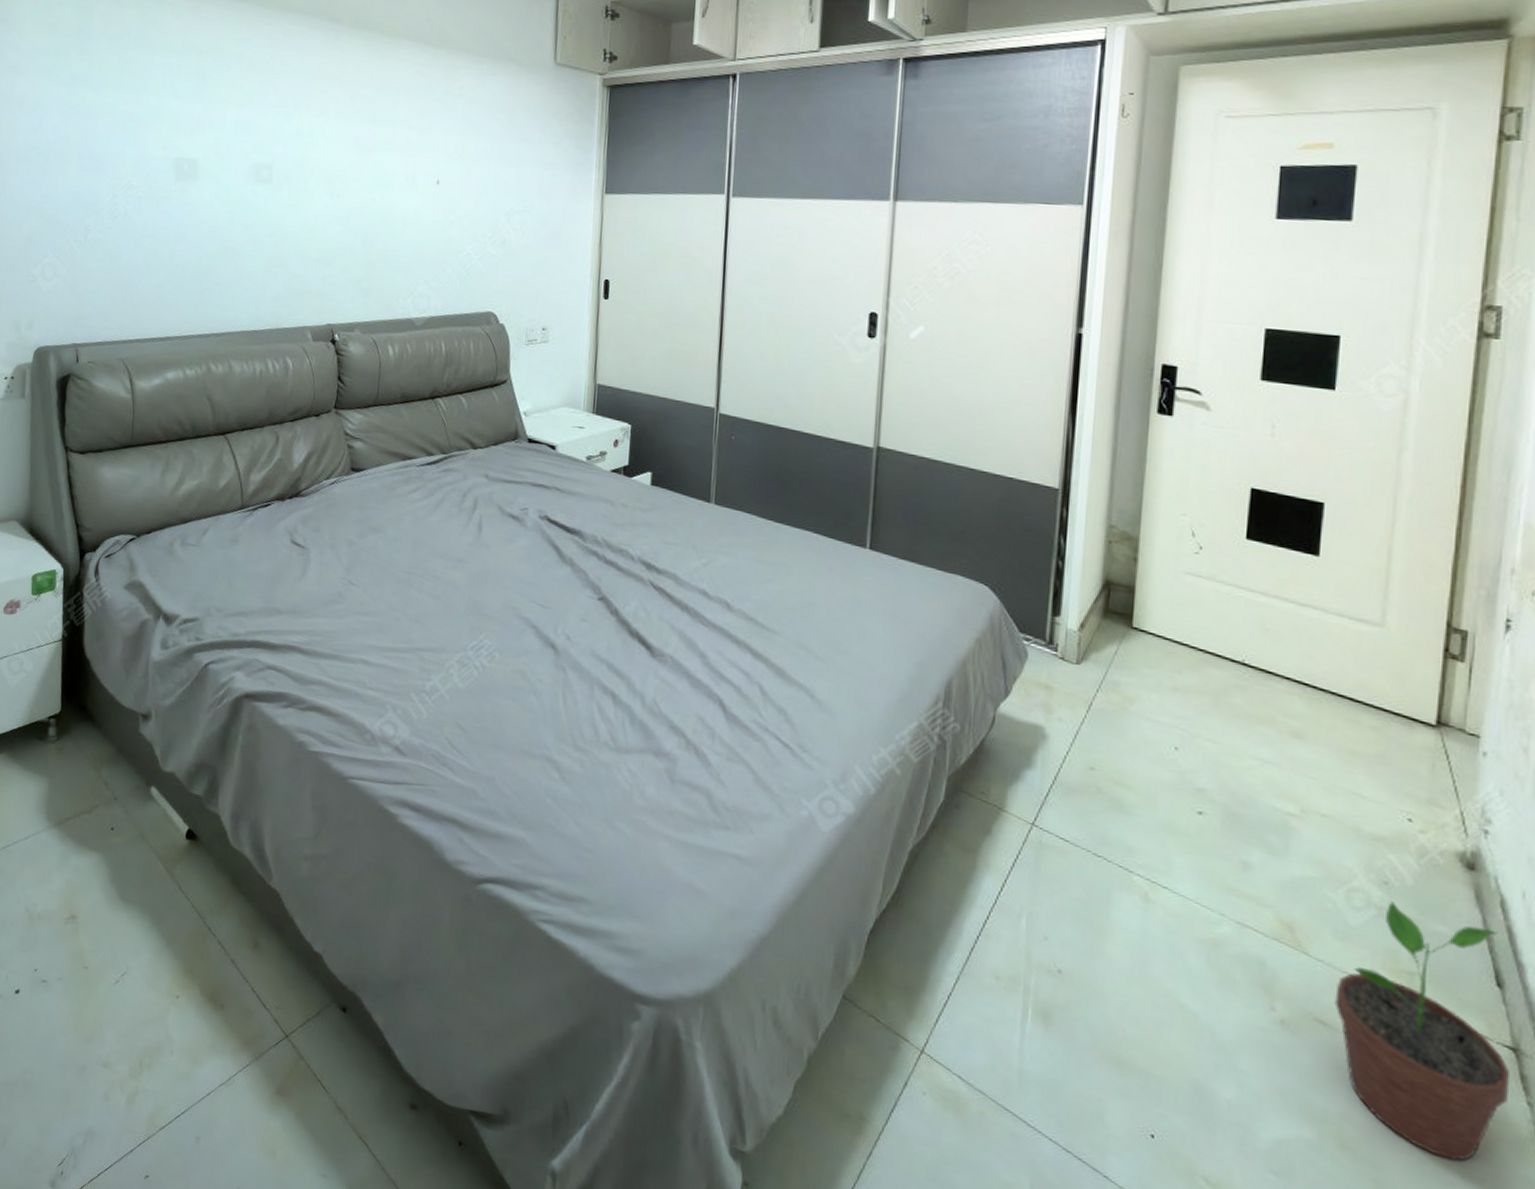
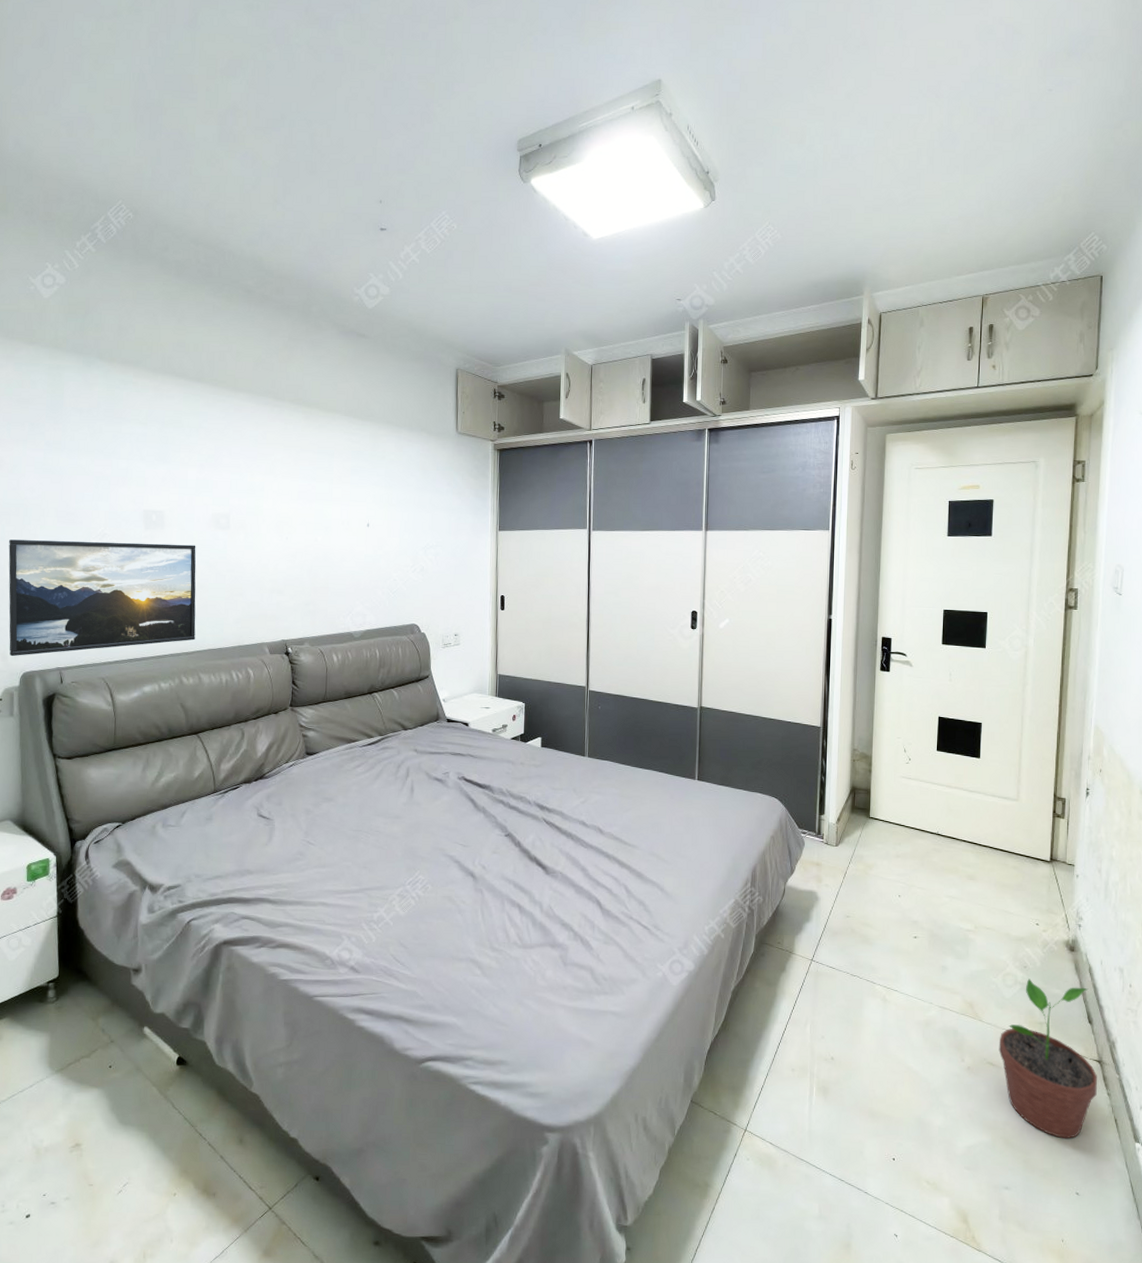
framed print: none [23,189,232,328] -> present [8,539,196,657]

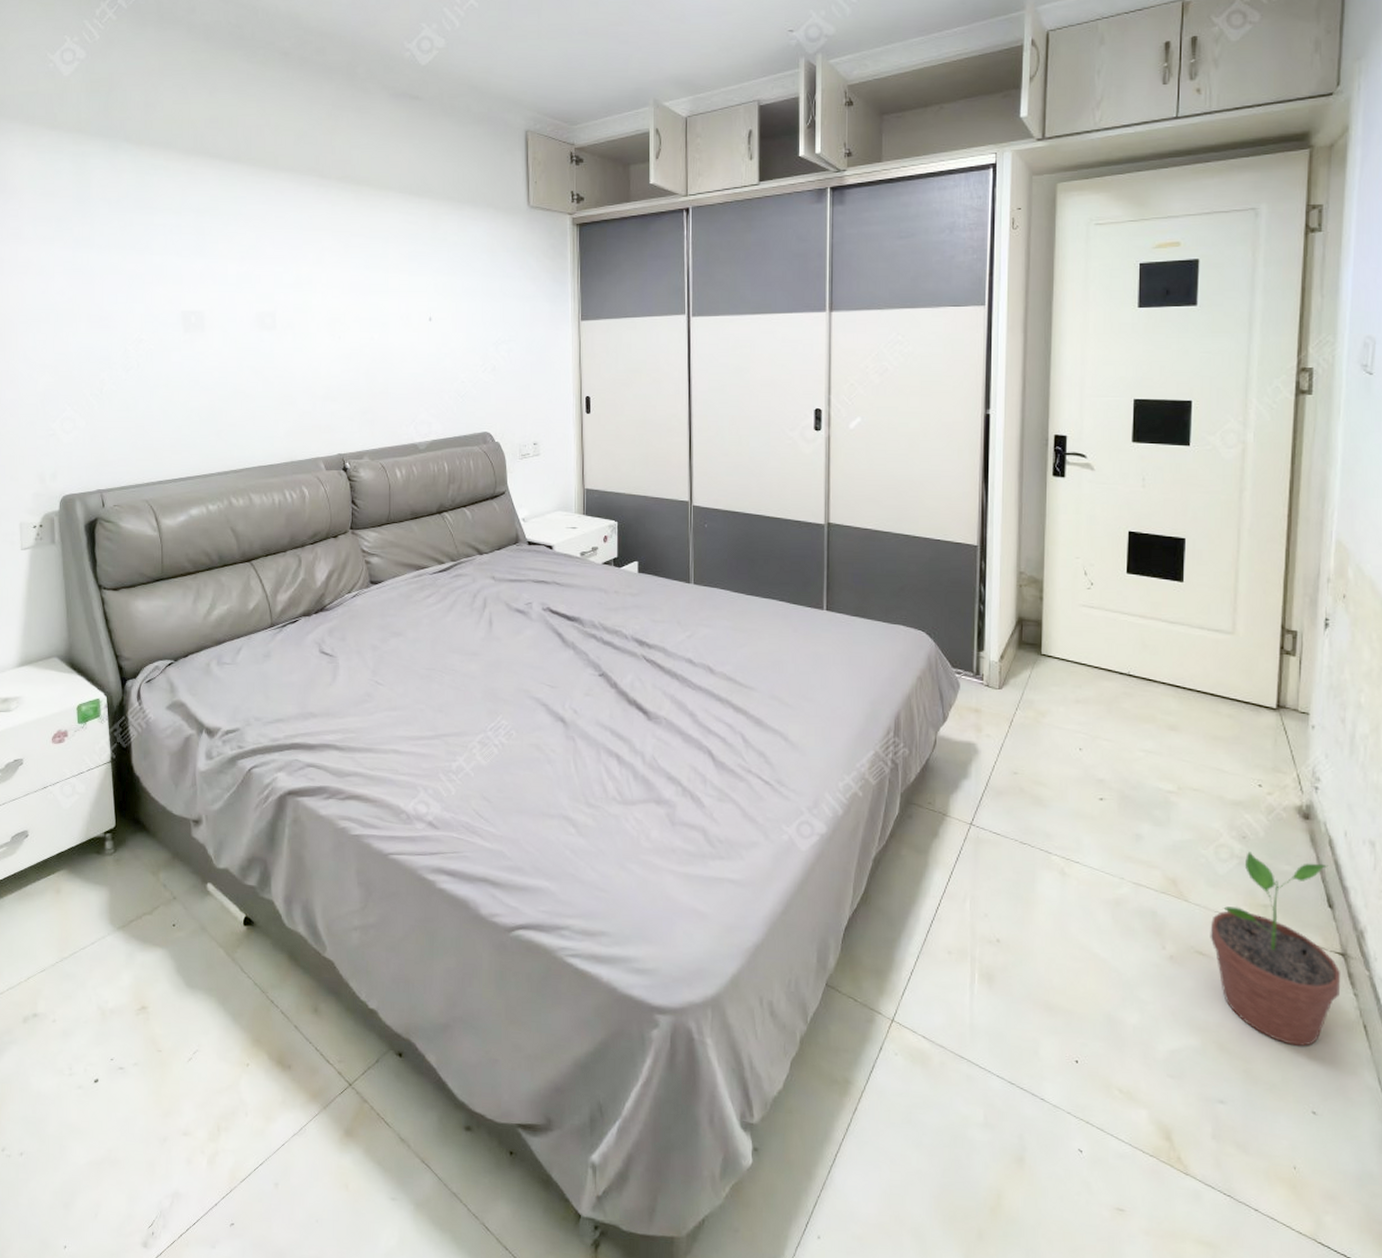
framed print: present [8,539,196,657] -> none [41,348,243,479]

